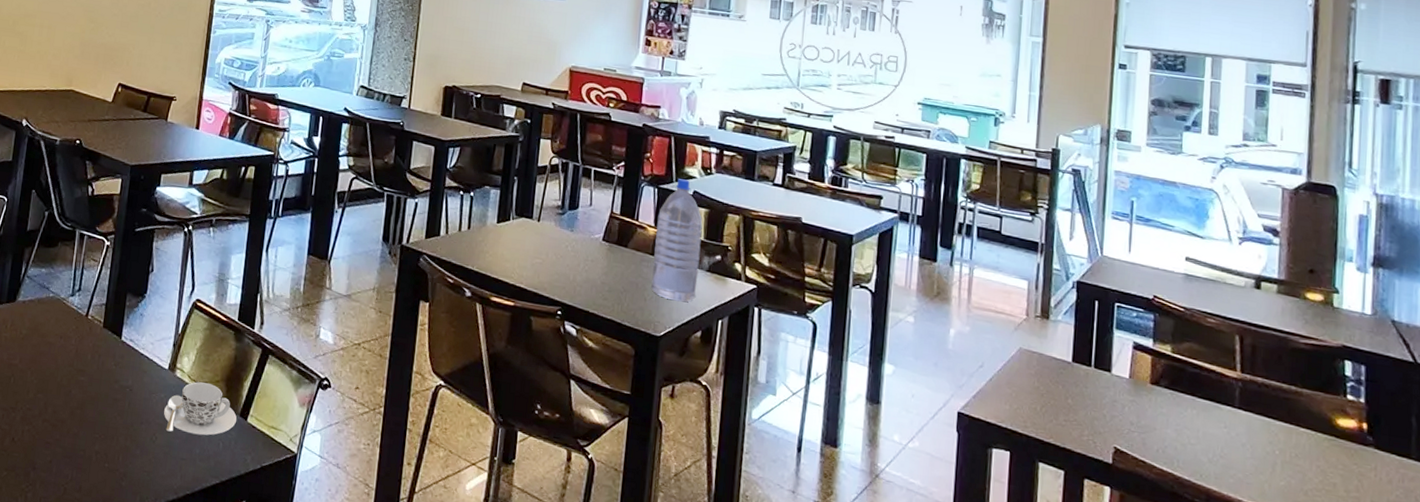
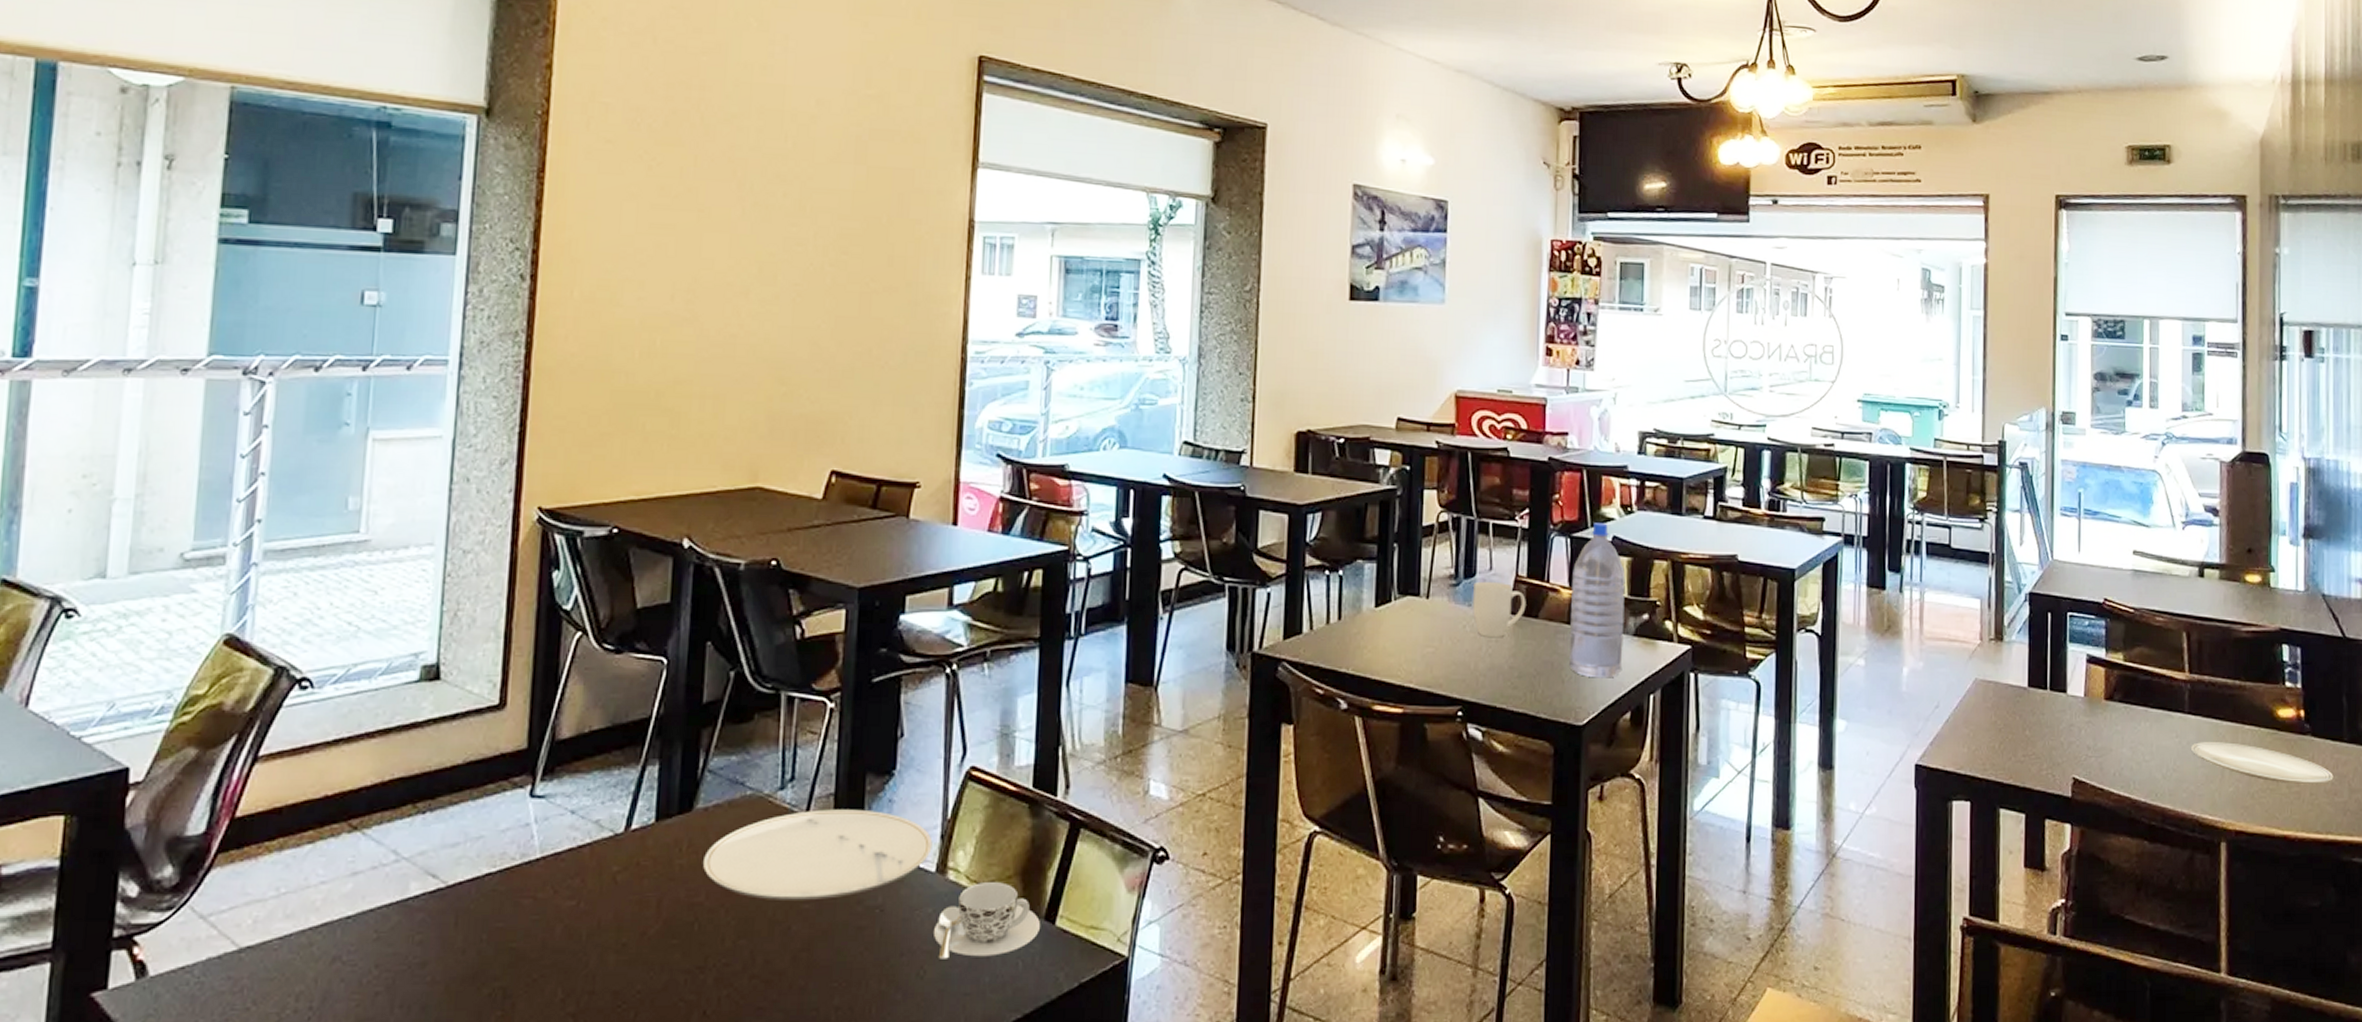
plate: none [19,313,168,376] -> present [703,809,933,900]
mug: none [574,213,618,259] -> present [1473,581,1526,638]
plate: none [1240,435,1398,495] -> present [2191,742,2333,785]

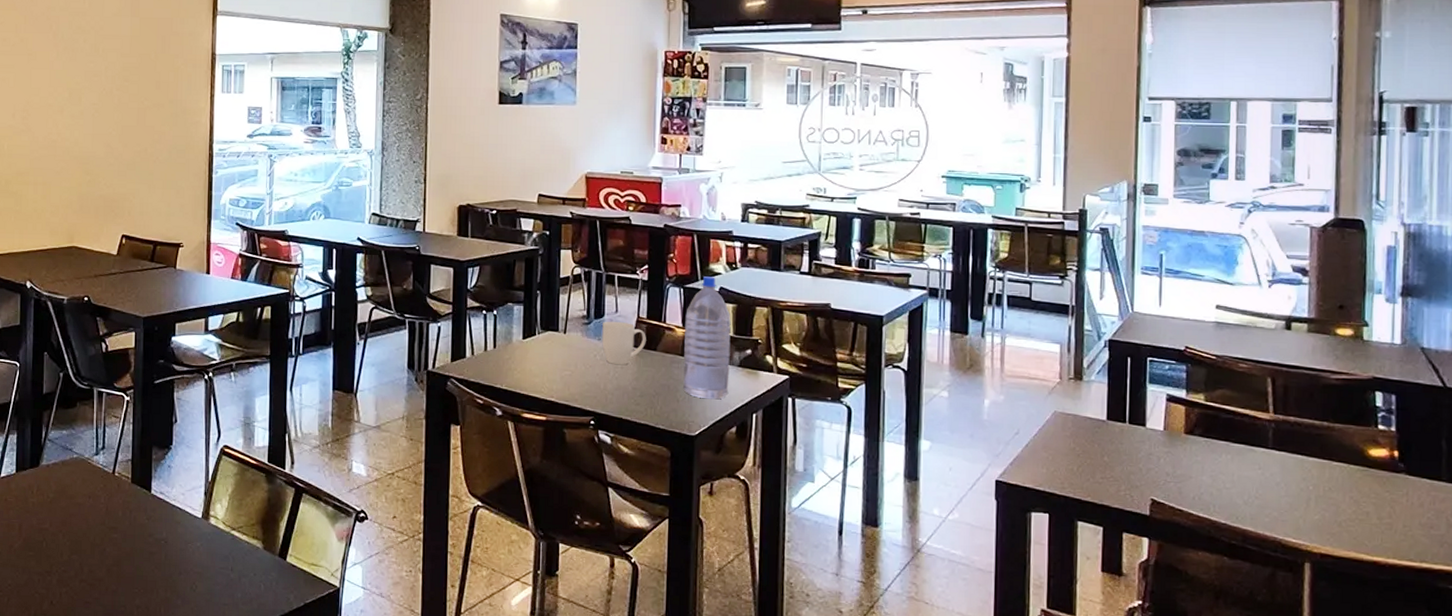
plate: present [703,809,933,900] -> none [47,470,199,532]
teacup: present [934,882,1041,961] -> none [202,527,276,580]
plate: present [2191,742,2333,785] -> none [1275,474,1430,518]

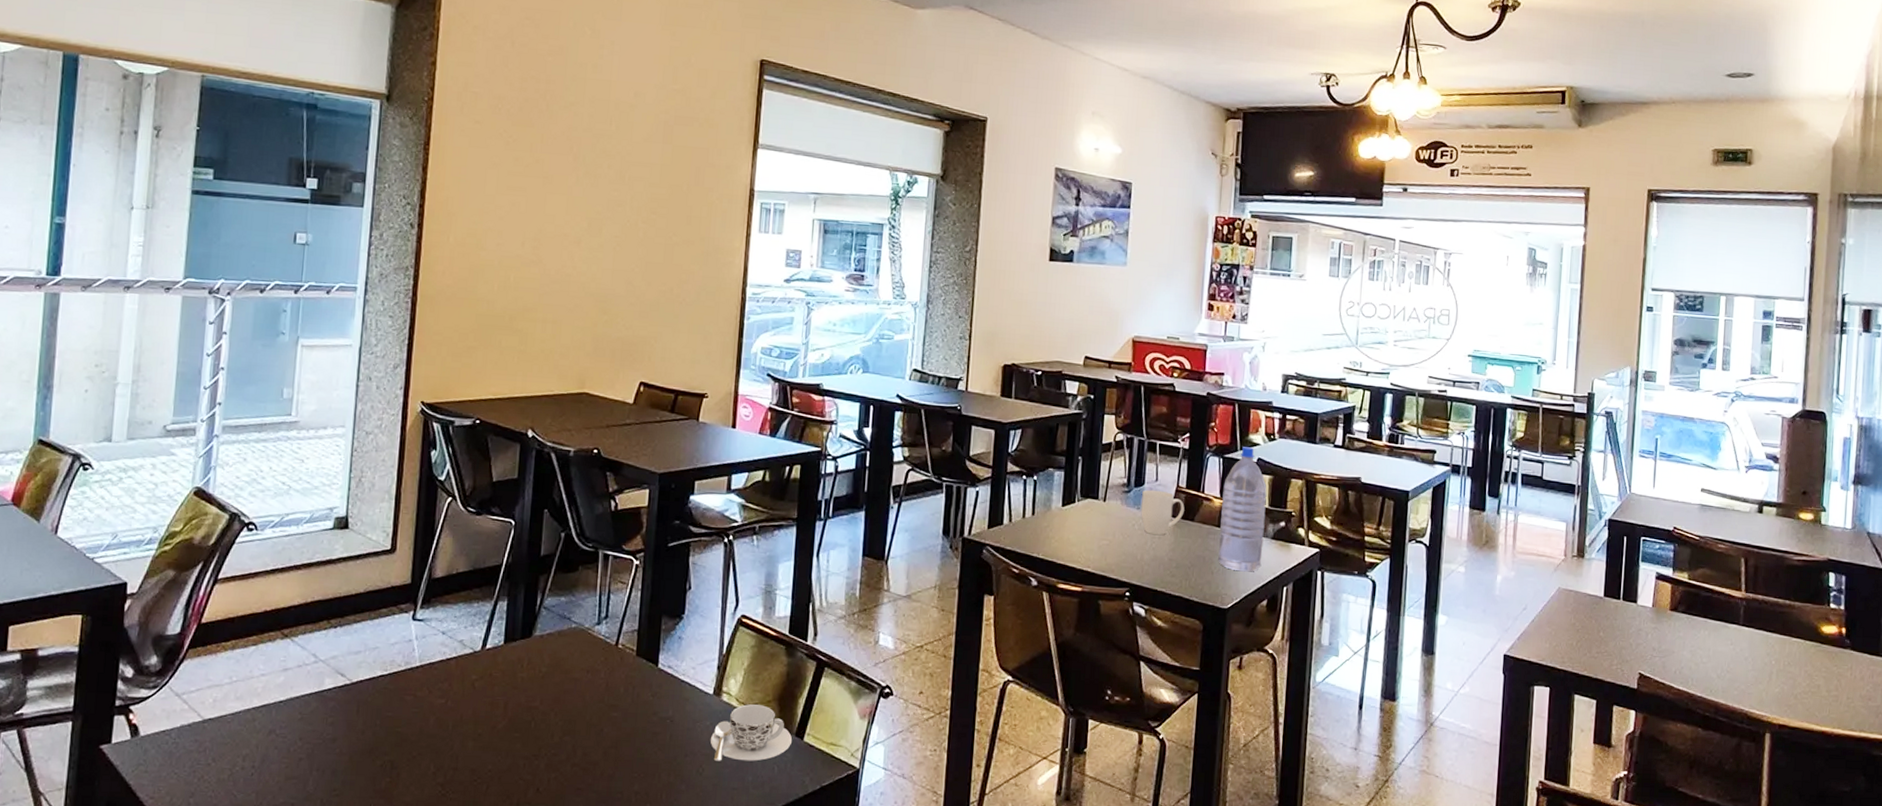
teacup: none [202,527,276,580] -> present [711,704,793,762]

